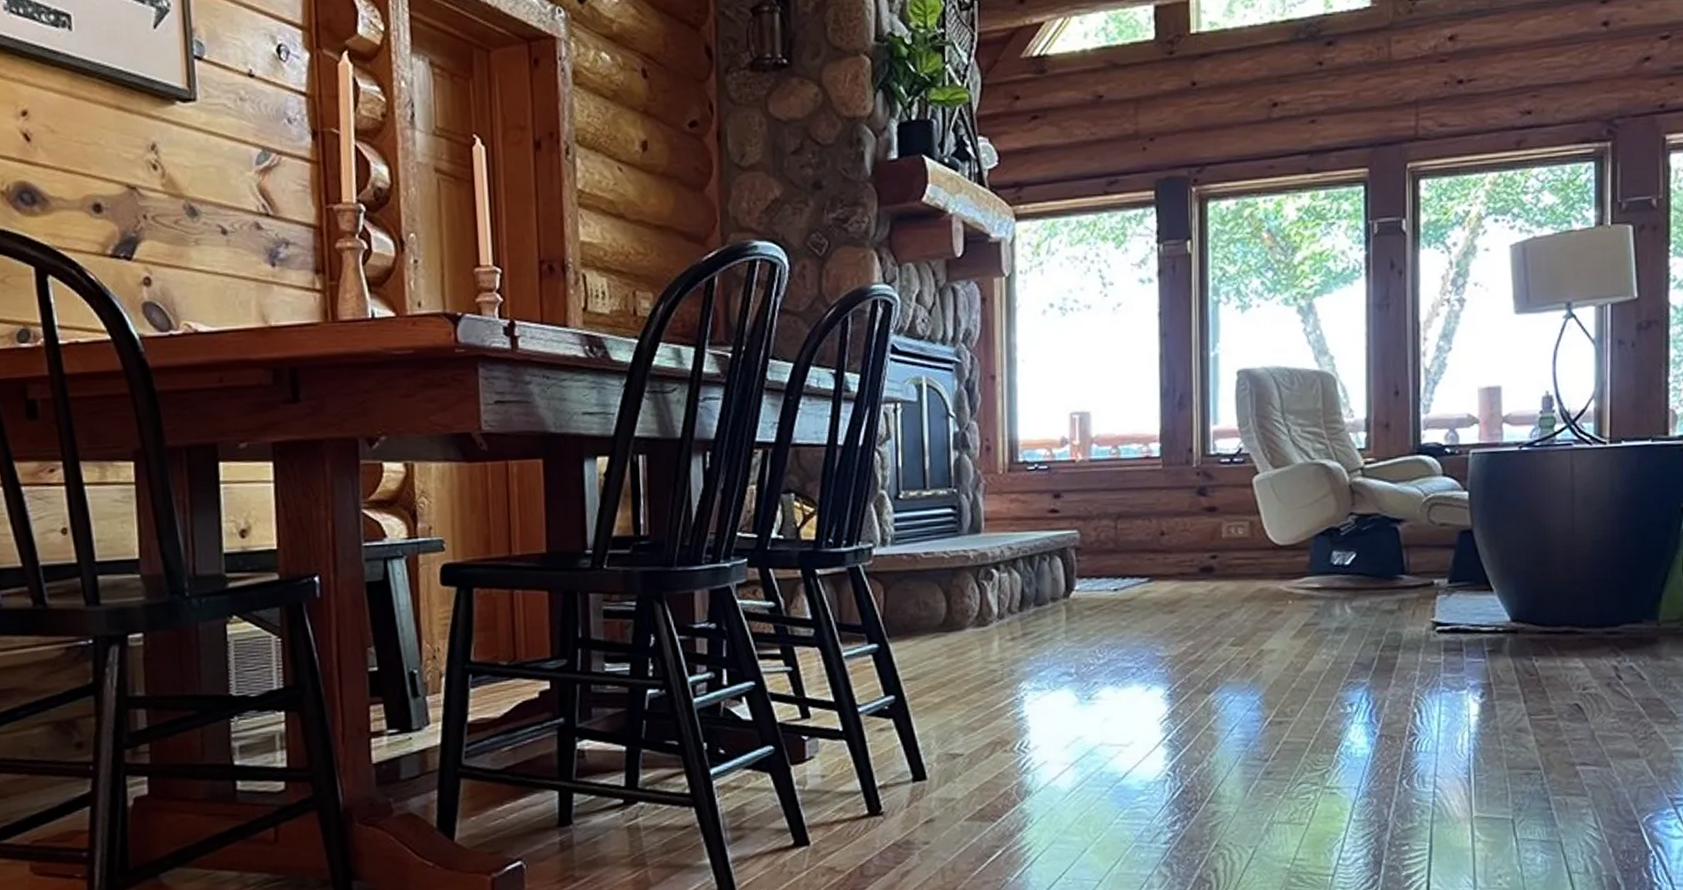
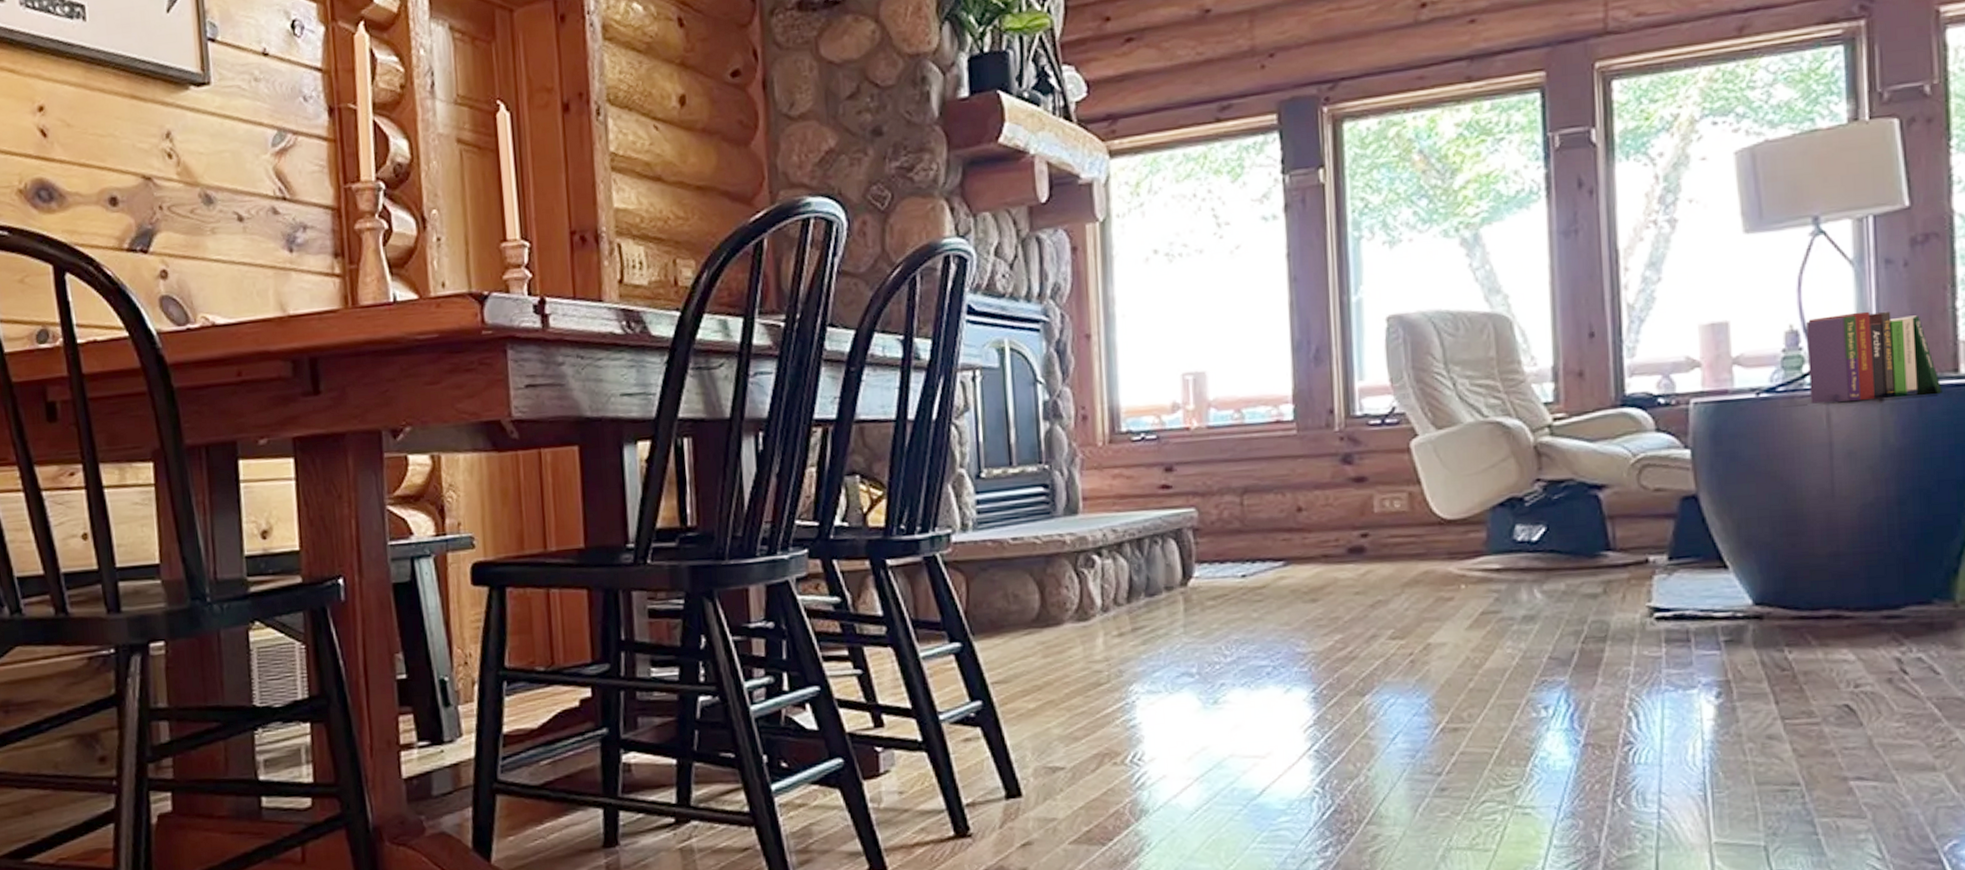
books: none [1558,382,1656,457] -> present [1805,311,1943,404]

